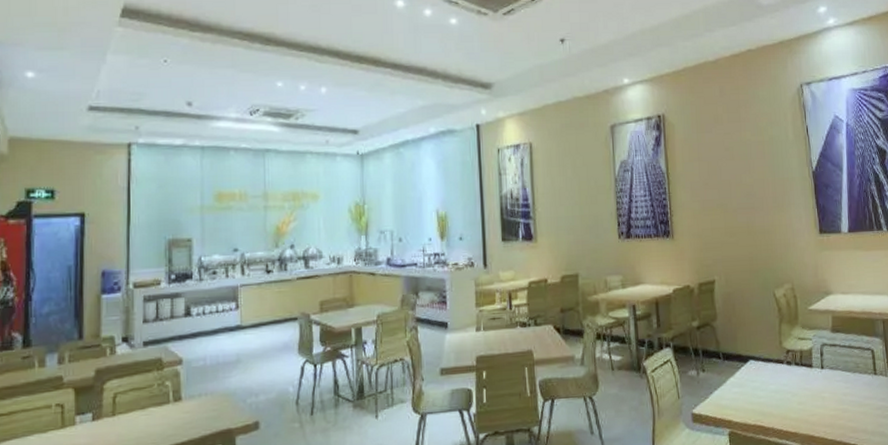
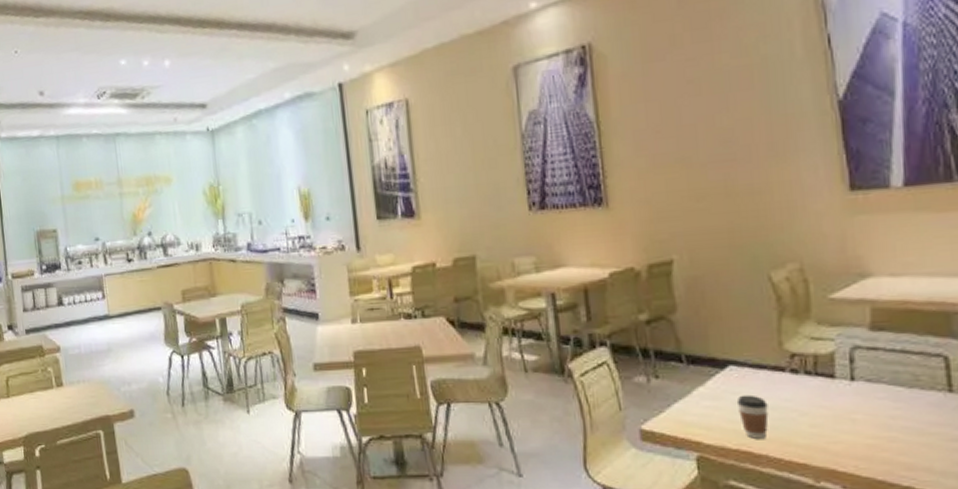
coffee cup: none [754,382,774,416] -> present [736,394,769,439]

